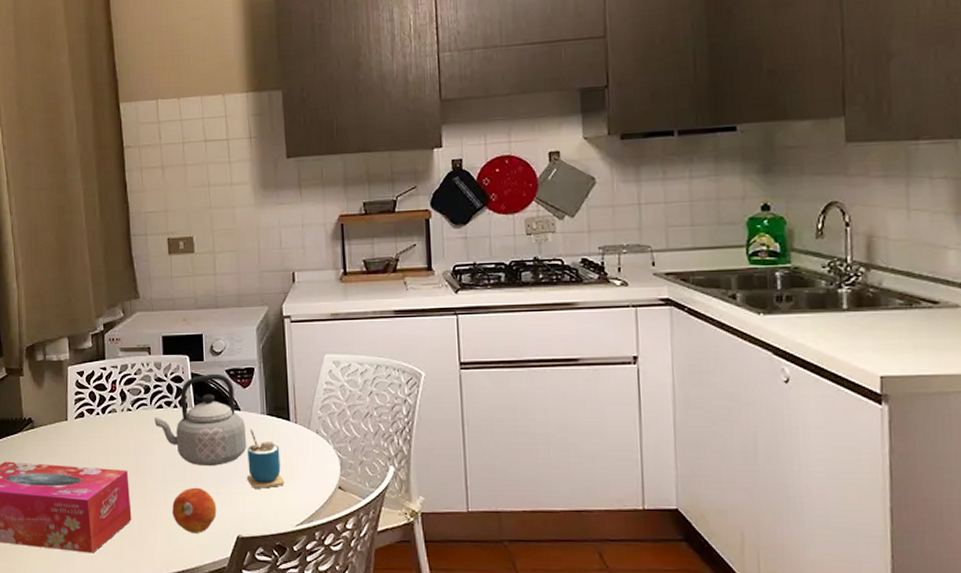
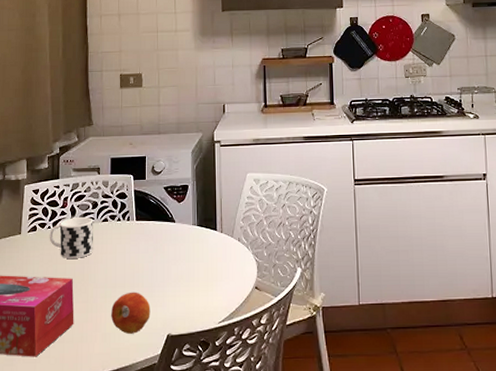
cup: none [98,403,149,448] -> present [49,217,94,258]
teapot: present [155,373,247,466] -> none [100,190,180,272]
cup: present [247,429,285,489] -> none [178,239,211,291]

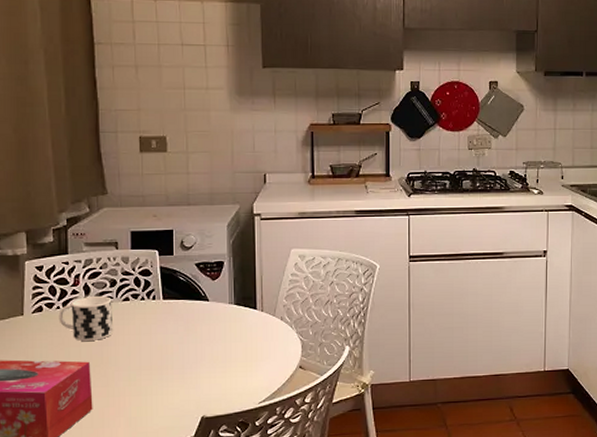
fruit: present [111,292,151,334] -> none [136,374,182,417]

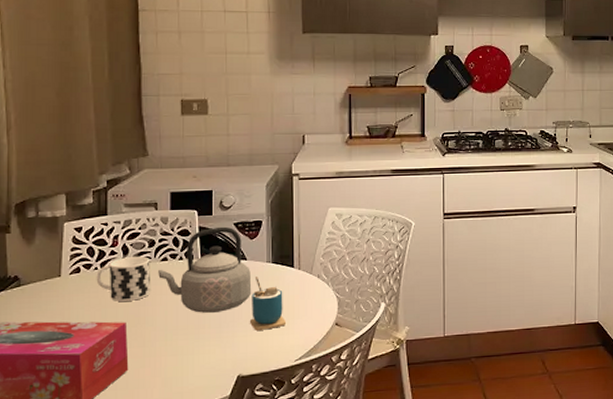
teapot: none [120,267,214,354] -> present [158,226,252,313]
cup: none [213,318,250,372] -> present [250,277,287,331]

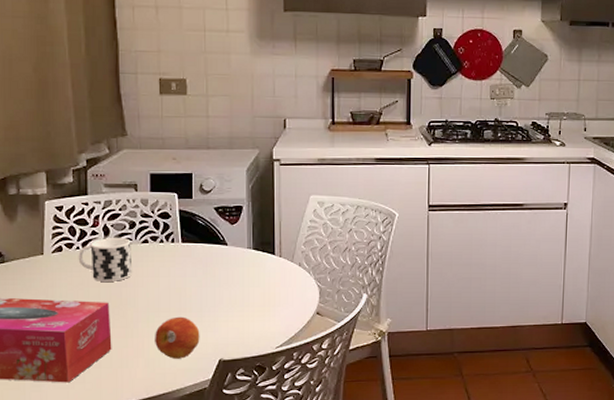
teapot: present [158,226,252,313] -> none [139,210,233,296]
fruit: none [173,333,218,377] -> present [155,316,200,359]
cup: present [250,277,287,331] -> none [231,262,268,316]

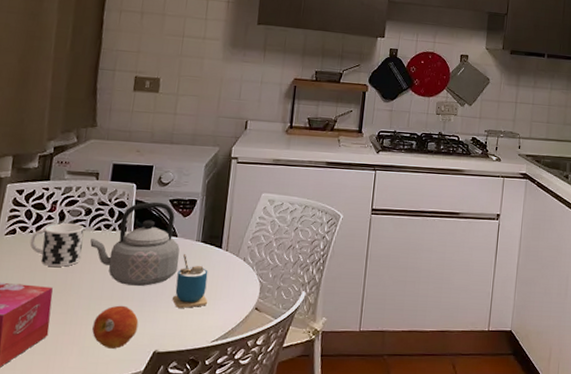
teapot: none [139,210,233,296] -> present [90,201,180,286]
cup: none [231,262,268,316] -> present [173,254,208,308]

